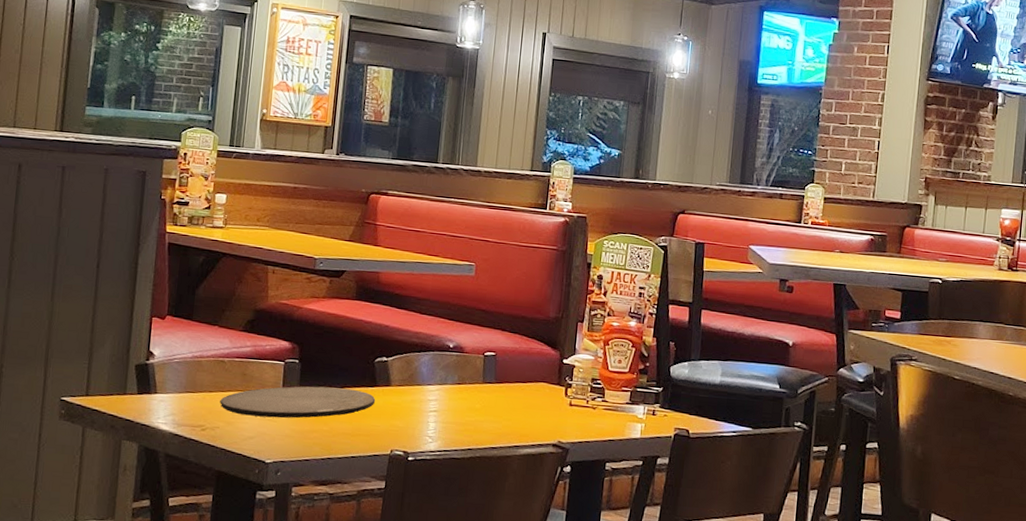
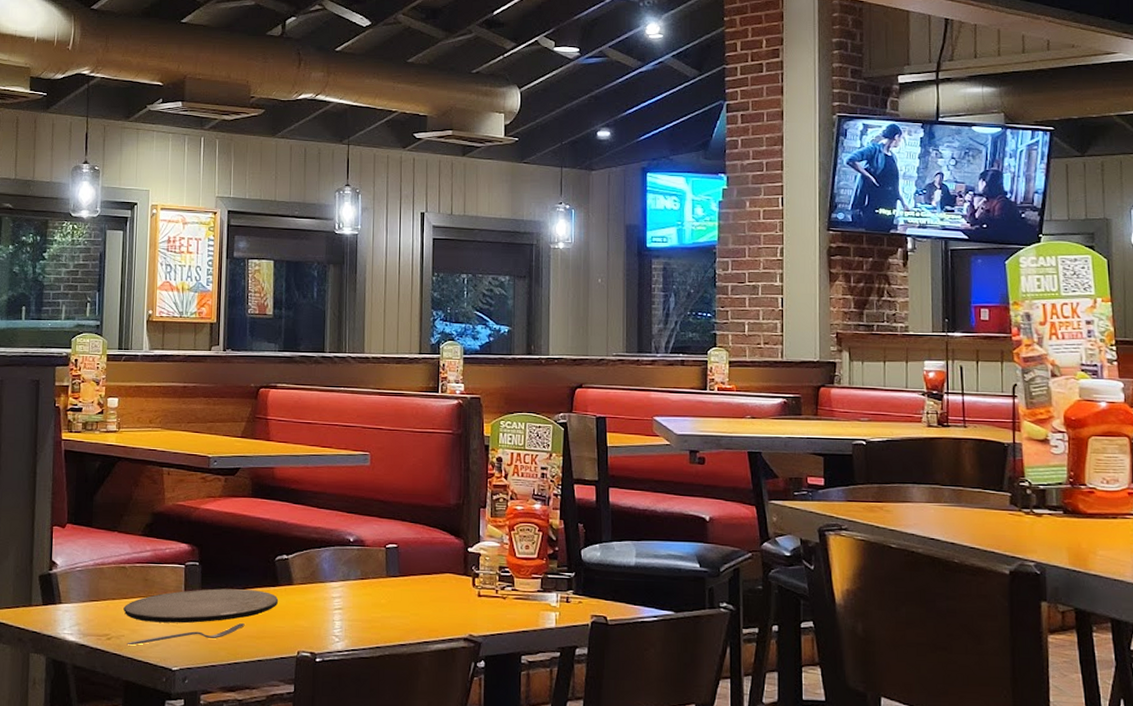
fork: none [221,420,341,437] -> present [127,622,245,646]

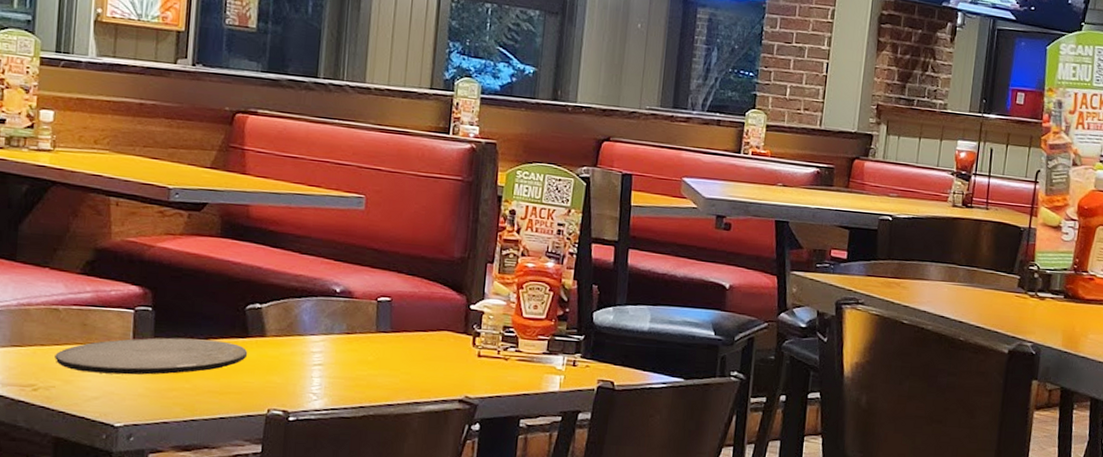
fork: present [127,622,245,646] -> none [58,376,206,398]

